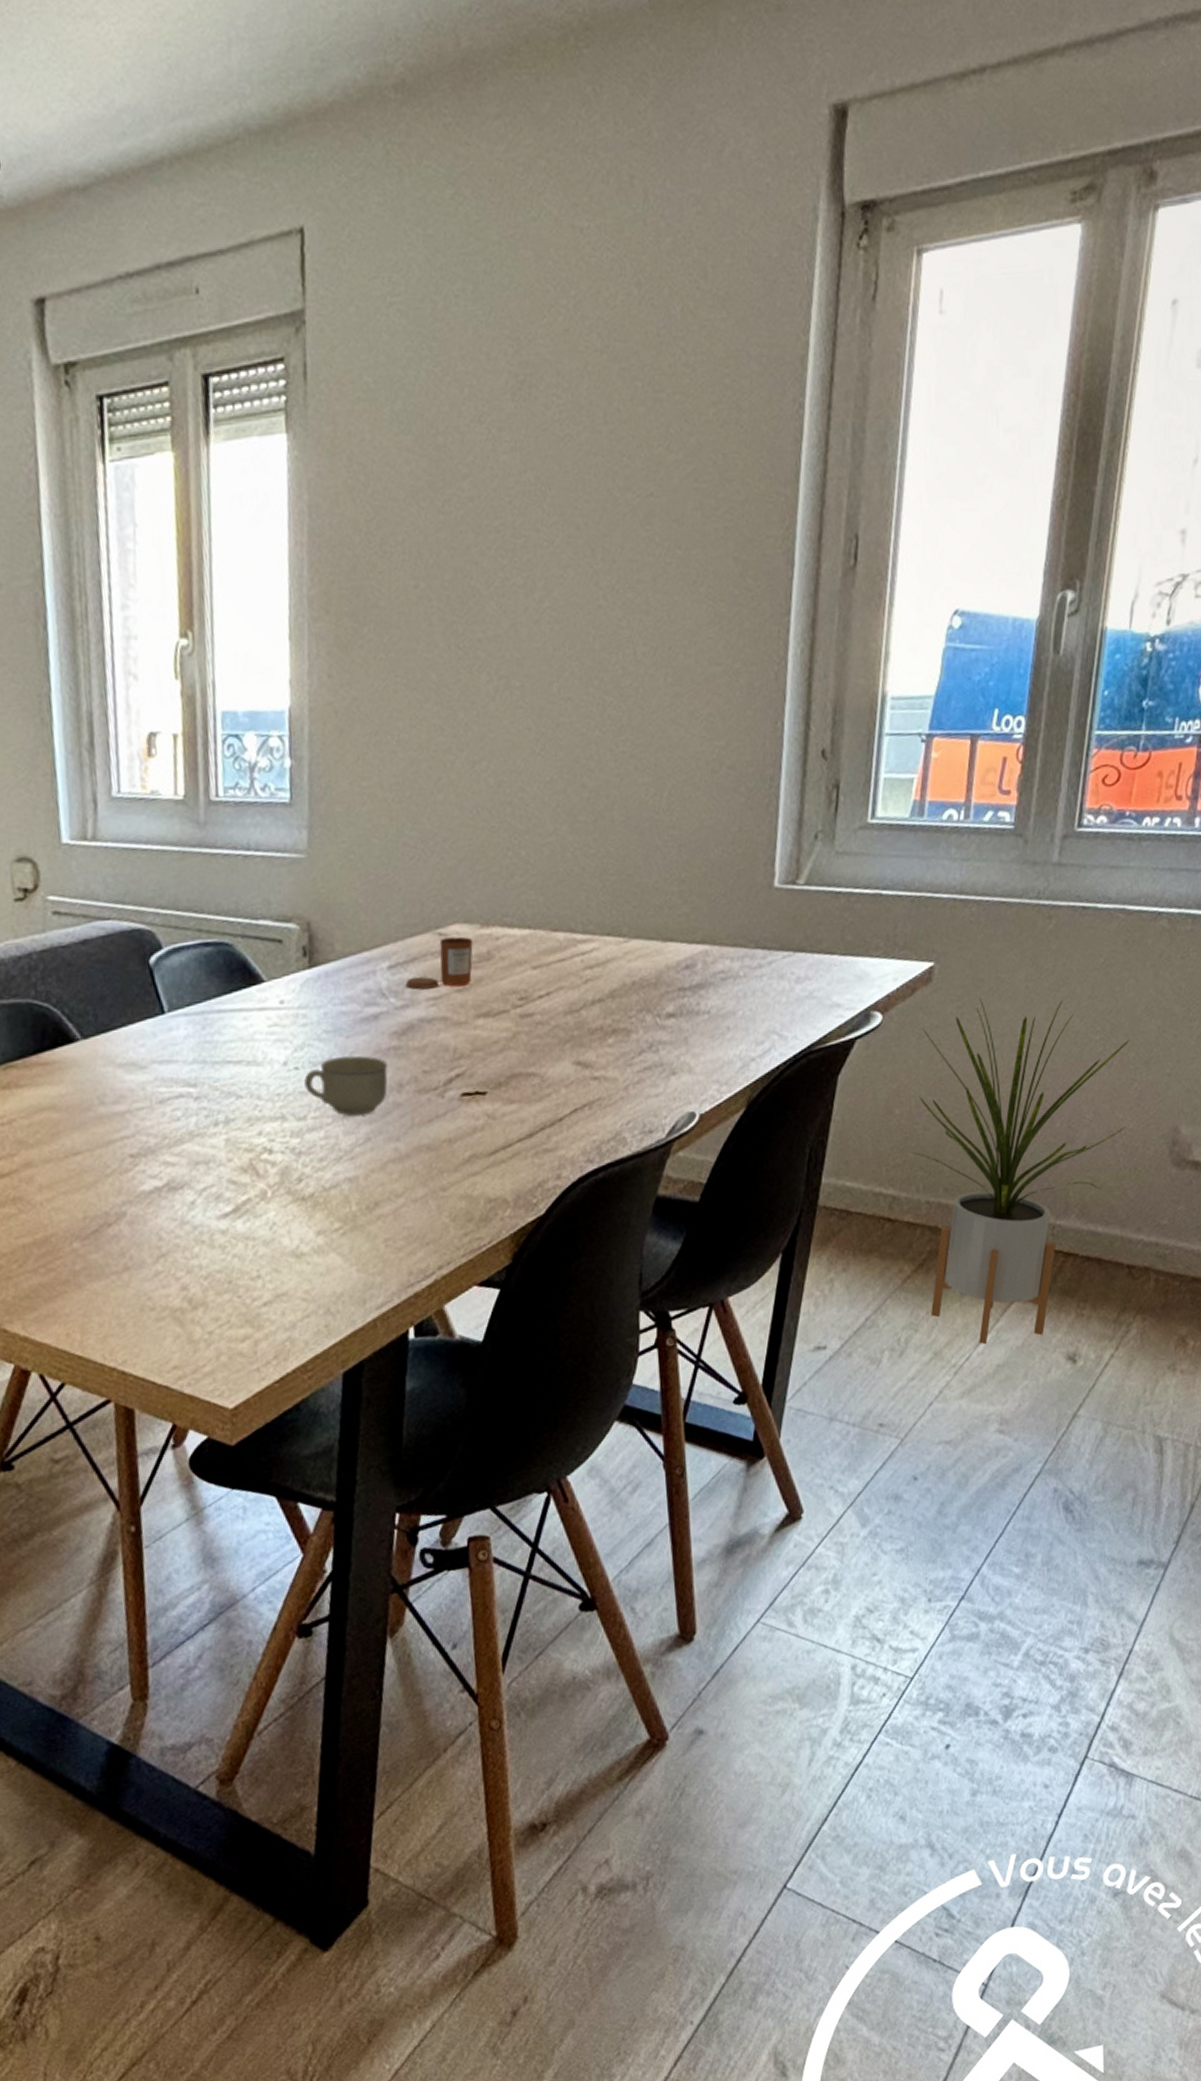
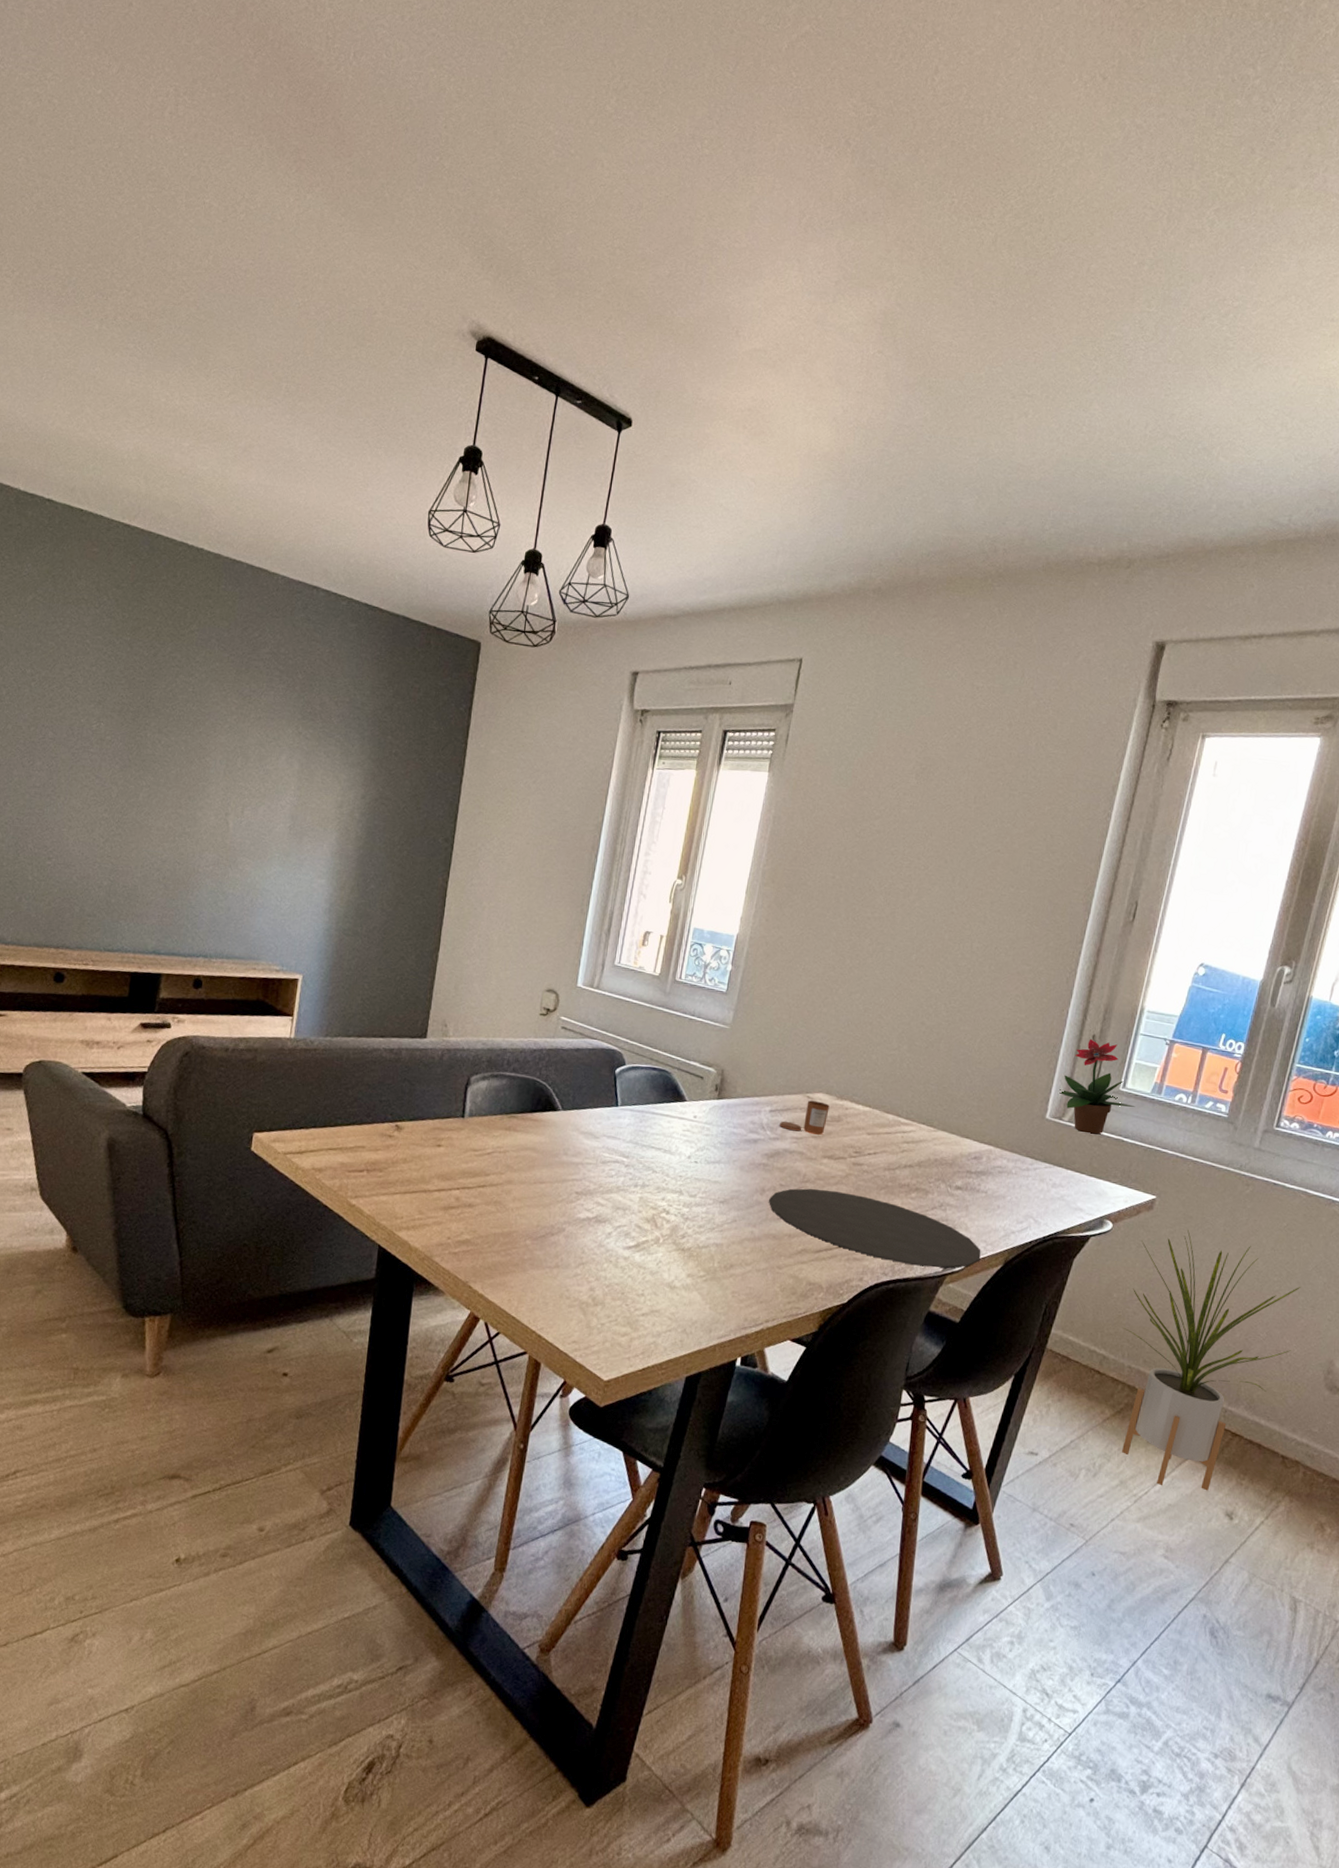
cup: present [304,1055,389,1116] -> none [699,1161,758,1204]
placemat: none [411,1058,715,1142] -> present [769,1188,981,1269]
potted flower: none [789,756,892,896] -> present [1060,1038,1135,1134]

